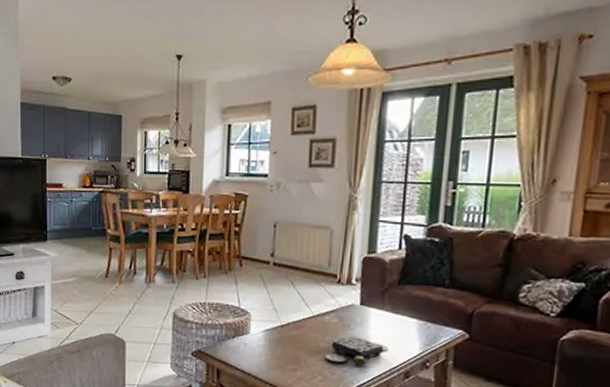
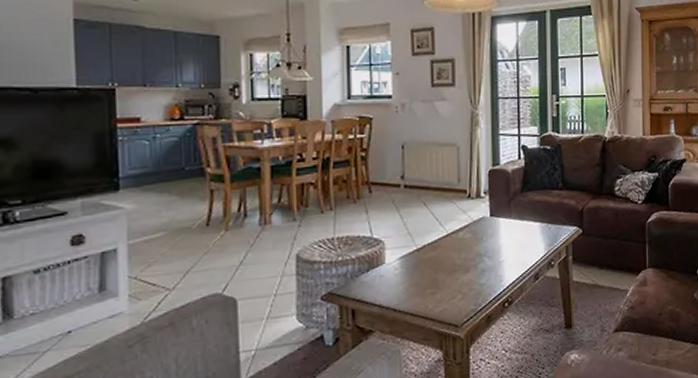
board game: present [325,335,389,366] -> none [462,247,519,278]

